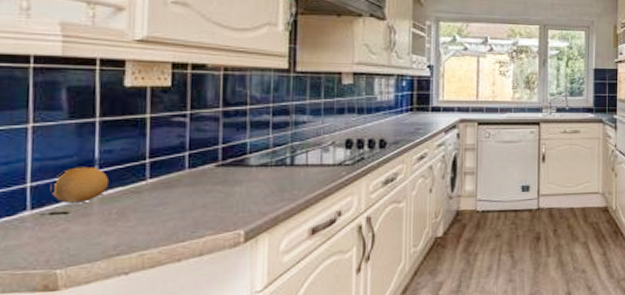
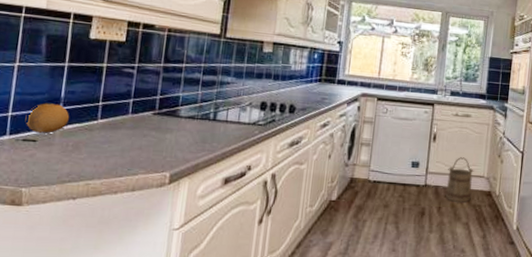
bucket: none [560,175,588,222] -> present [445,157,474,203]

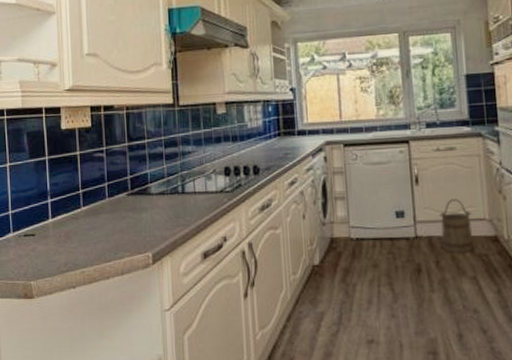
fruit: present [25,103,70,134] -> none [23,197,58,227]

